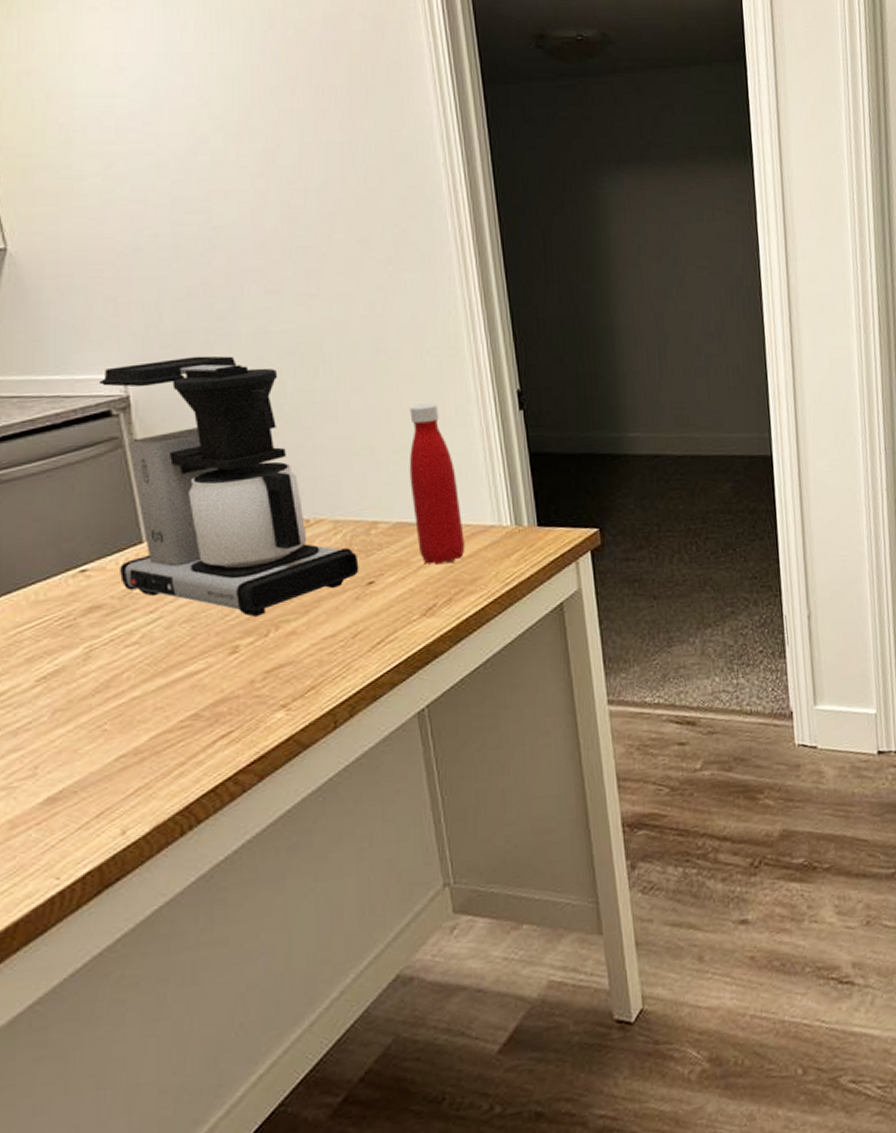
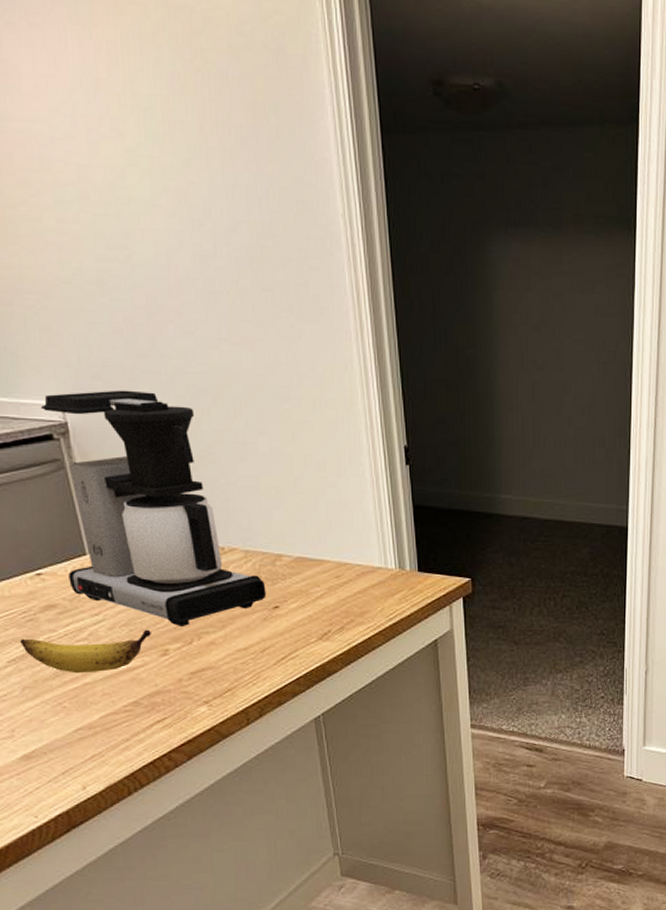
banana: none [54,624,218,687] -> present [20,629,151,674]
bottle: present [409,403,465,565] -> none [308,451,356,597]

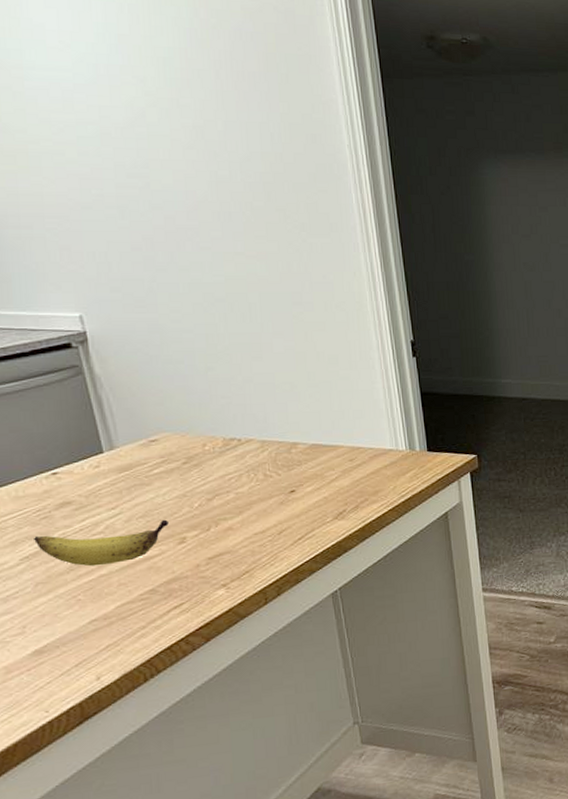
coffee maker: present [40,390,267,626] -> none [59,301,283,515]

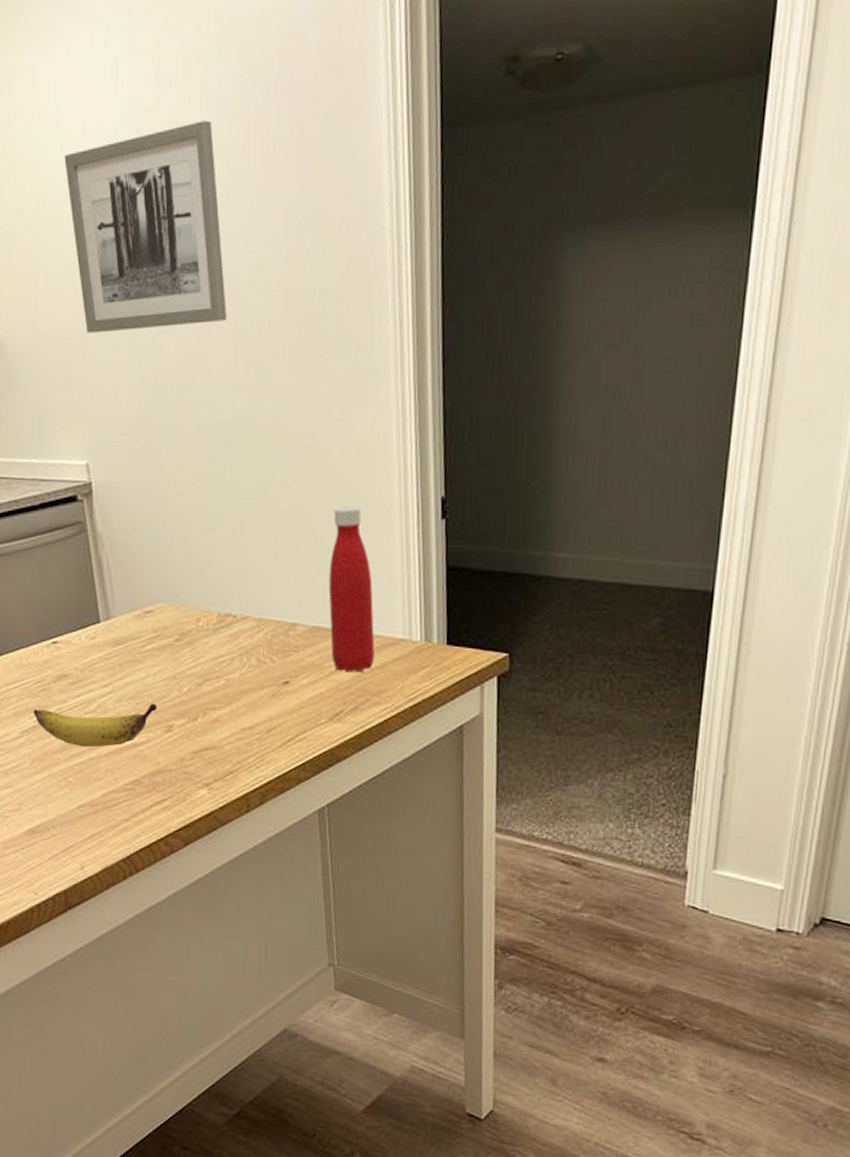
wall art: none [40,48,213,207] -> present [64,120,228,333]
bottle: none [322,348,369,479] -> present [328,506,375,673]

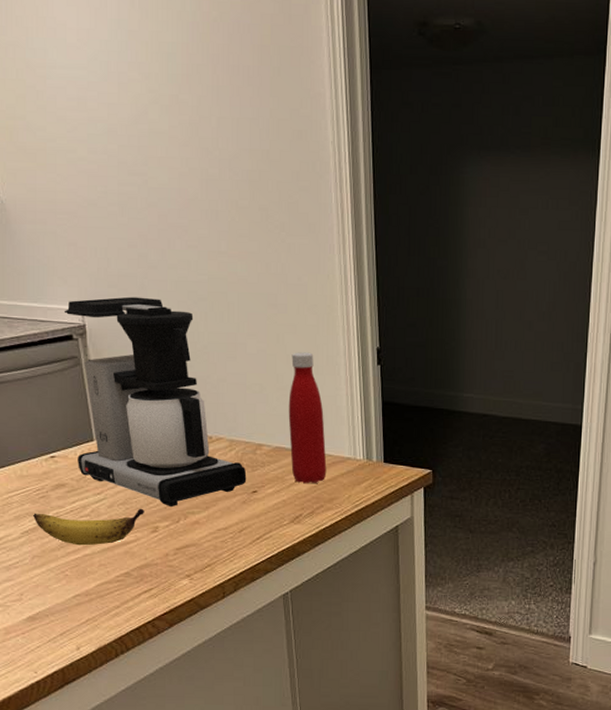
wall art: present [64,120,228,333] -> none [60,43,202,204]
coffee maker: none [67,445,277,701] -> present [64,296,247,506]

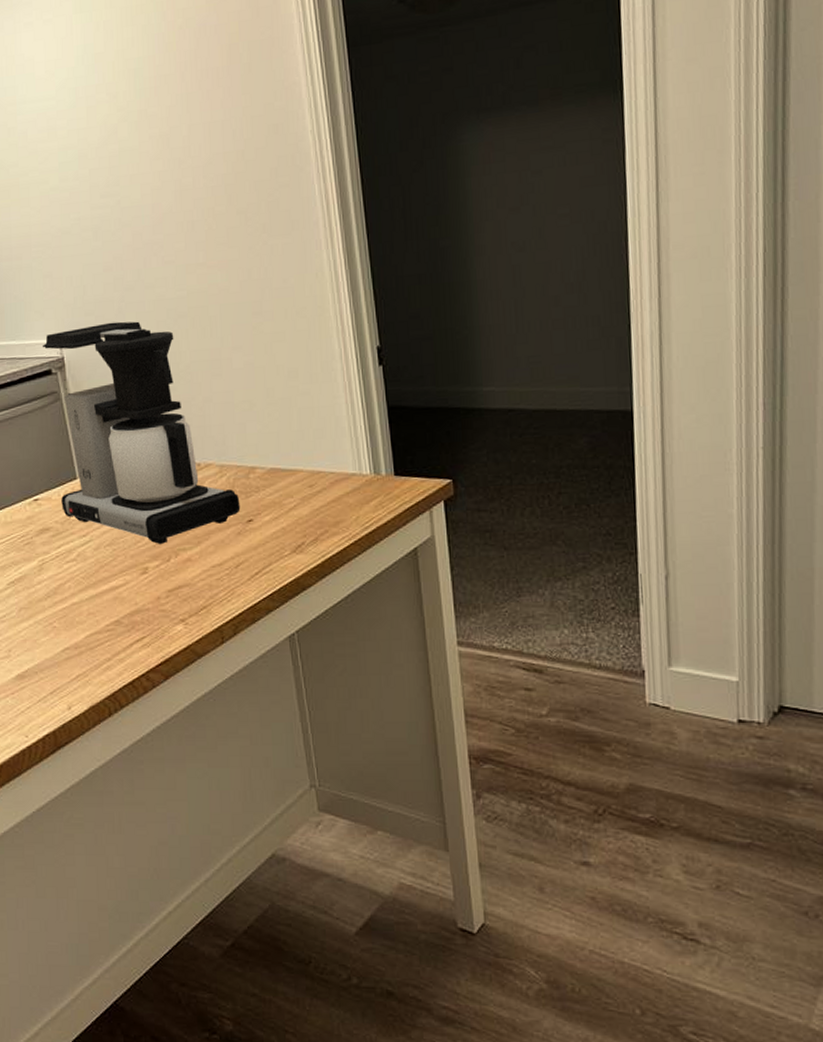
banana: present [33,508,144,546] -> none [19,548,132,594]
bottle: present [288,352,327,484] -> none [281,360,330,508]

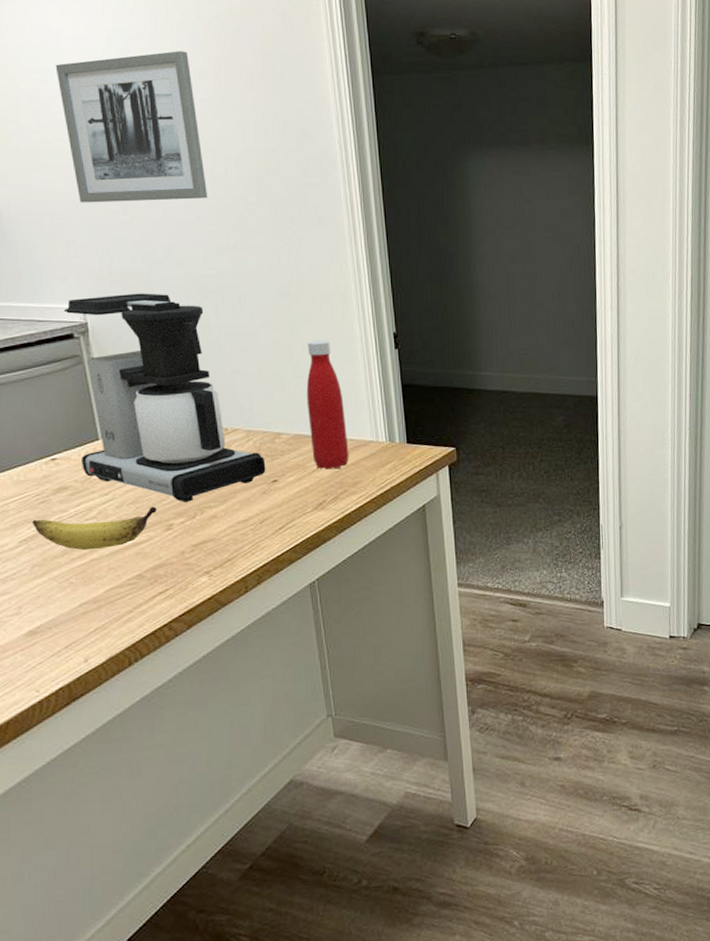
banana: none [19,548,132,594] -> present [32,506,157,551]
wall art: none [30,57,177,233] -> present [55,51,208,203]
bottle: none [281,360,330,508] -> present [306,340,349,470]

